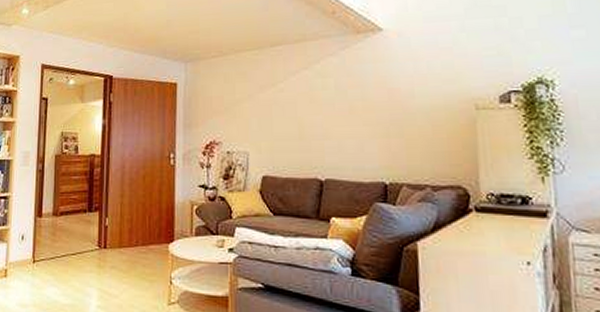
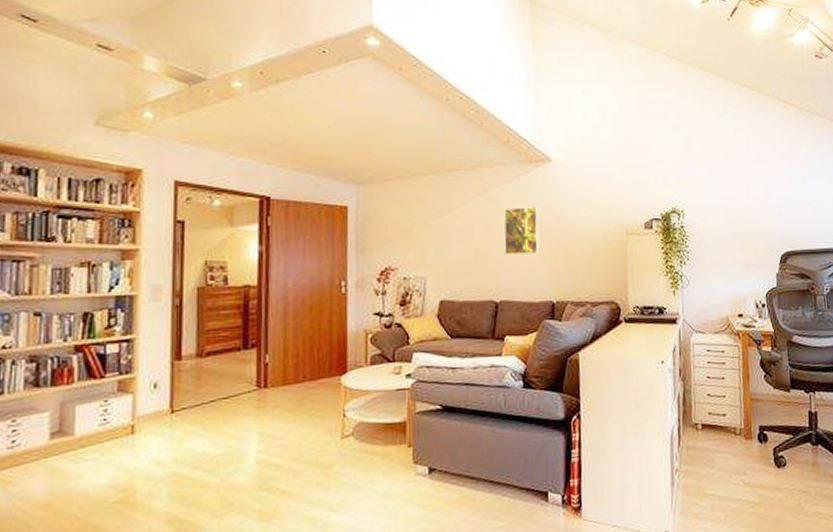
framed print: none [329,79,369,131] -> present [503,207,540,255]

